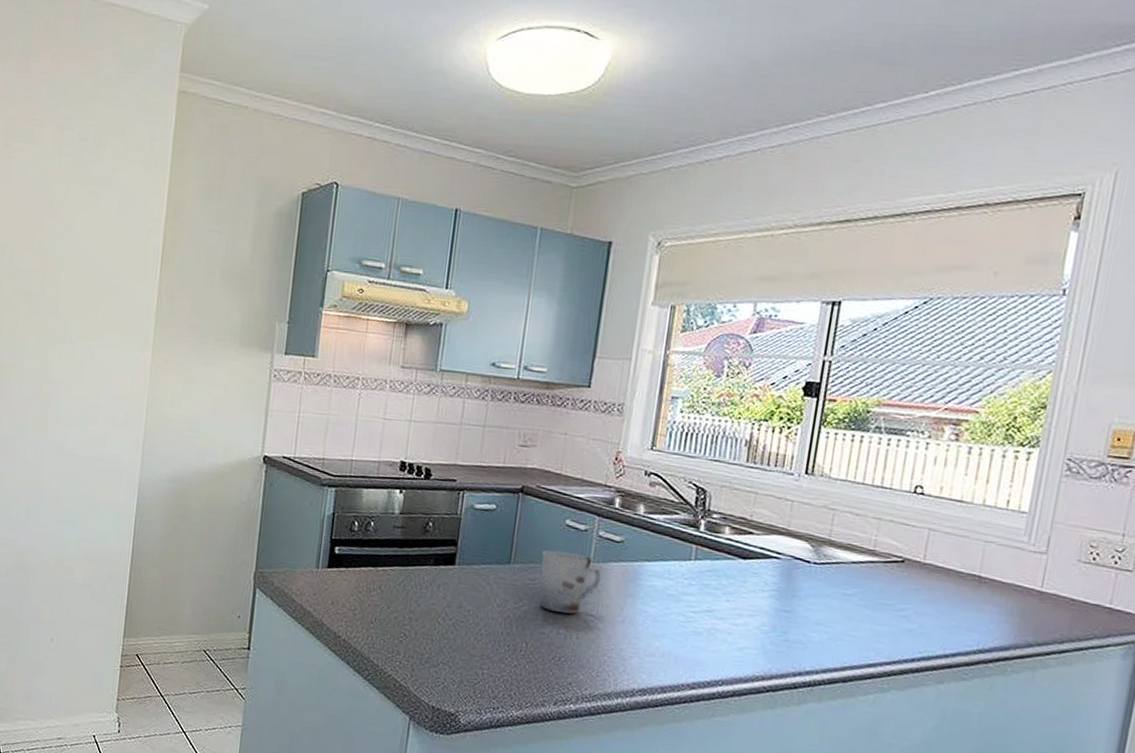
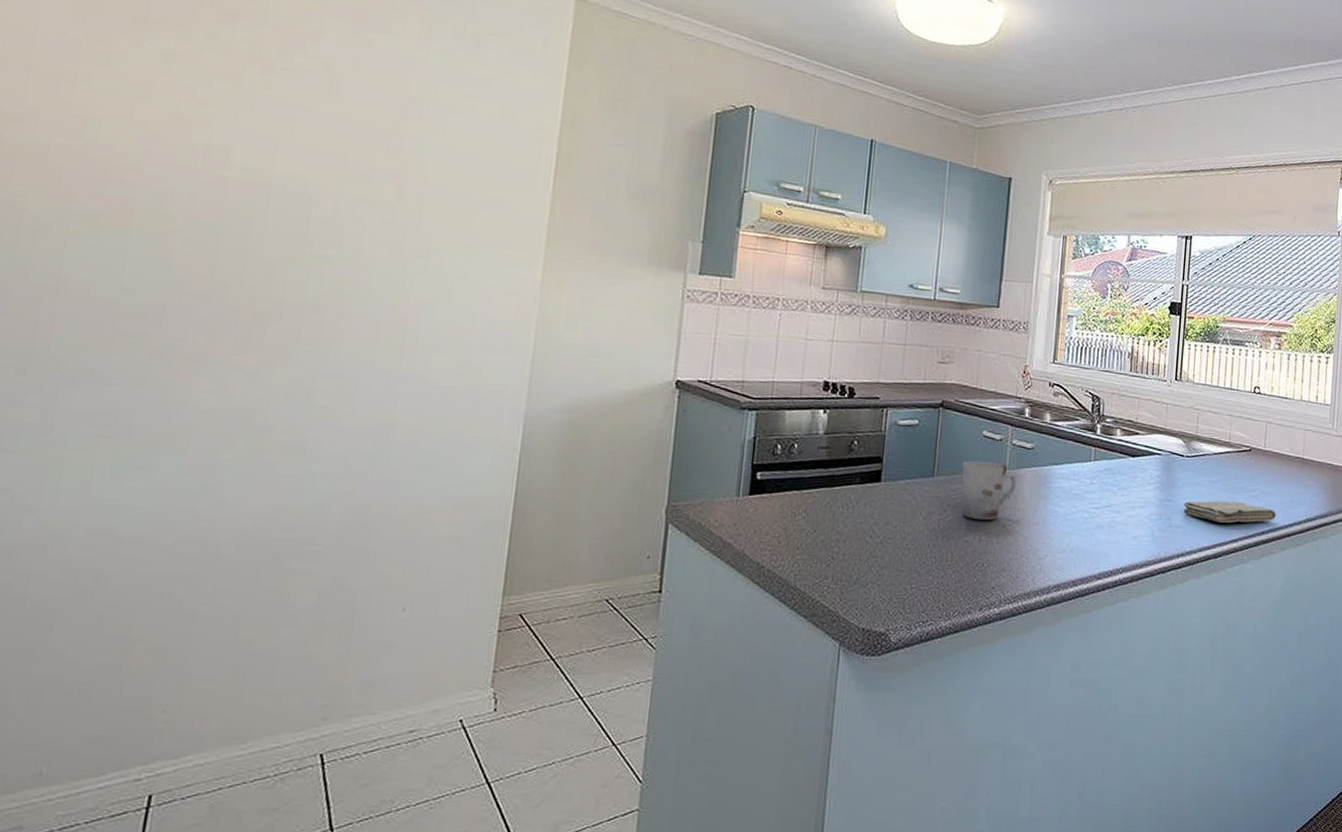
washcloth: none [804,614,934,648] -> present [1183,500,1276,524]

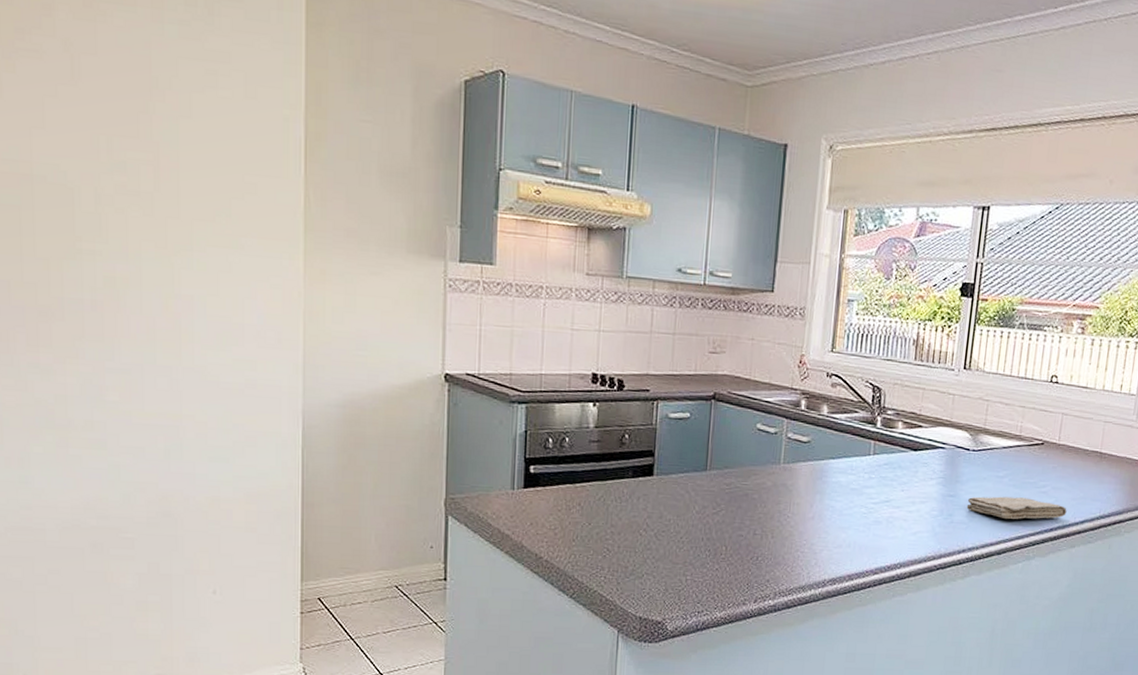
cup: present [962,460,1016,520] -> none [736,454,791,514]

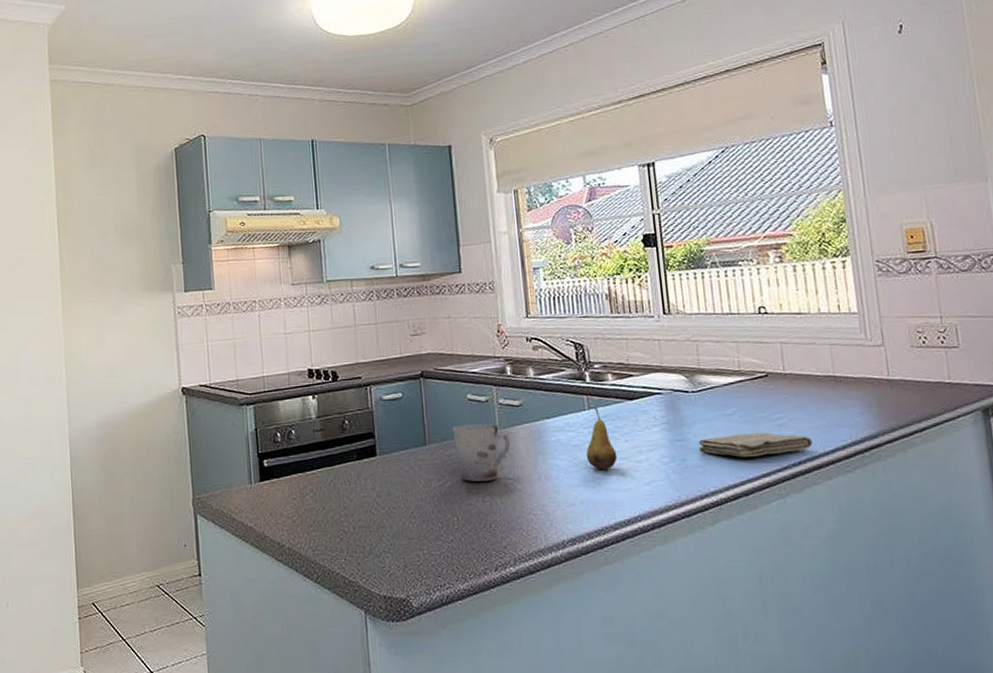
cup: none [736,454,791,514] -> present [453,424,510,482]
fruit: none [861,453,891,515] -> present [586,407,618,469]

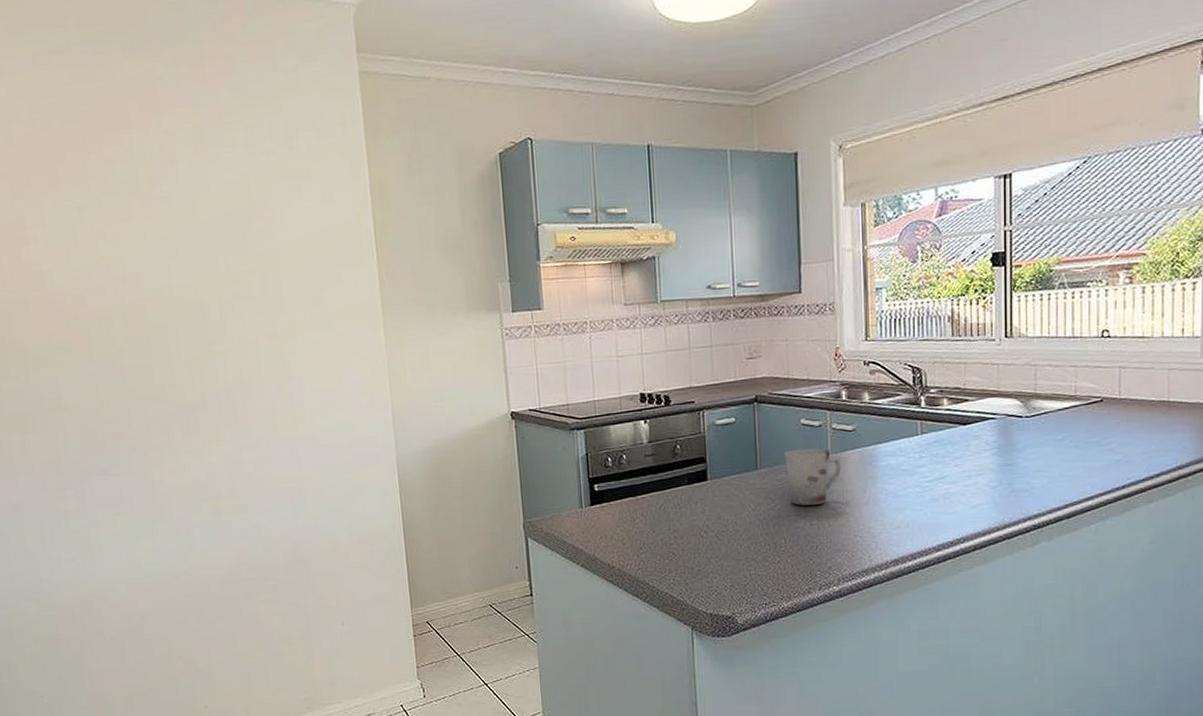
fruit: present [586,407,618,469] -> none [915,432,946,493]
washcloth: present [698,433,813,458] -> none [1026,457,1138,482]

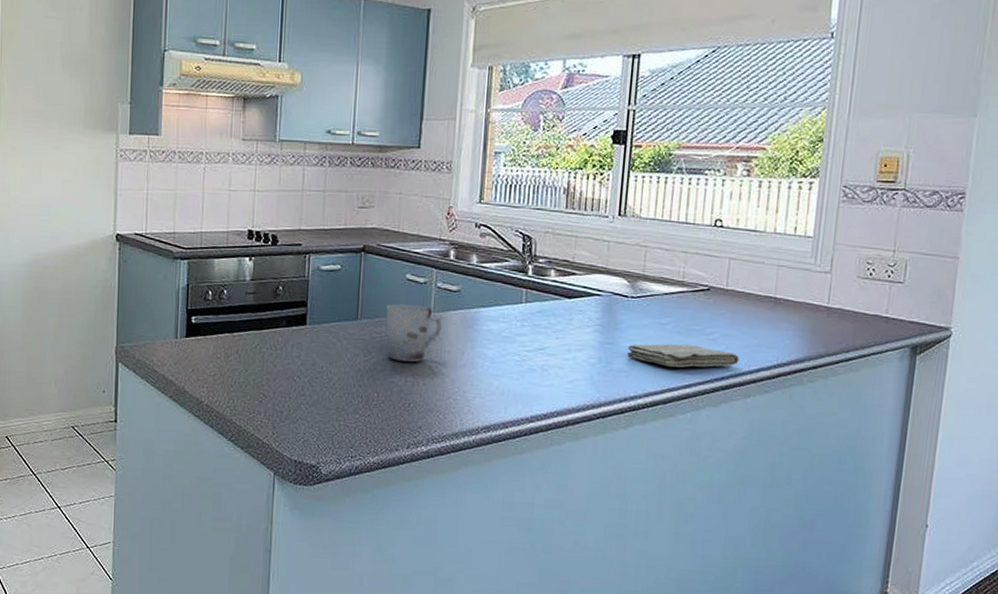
washcloth: none [1026,457,1138,482] -> present [626,344,739,368]

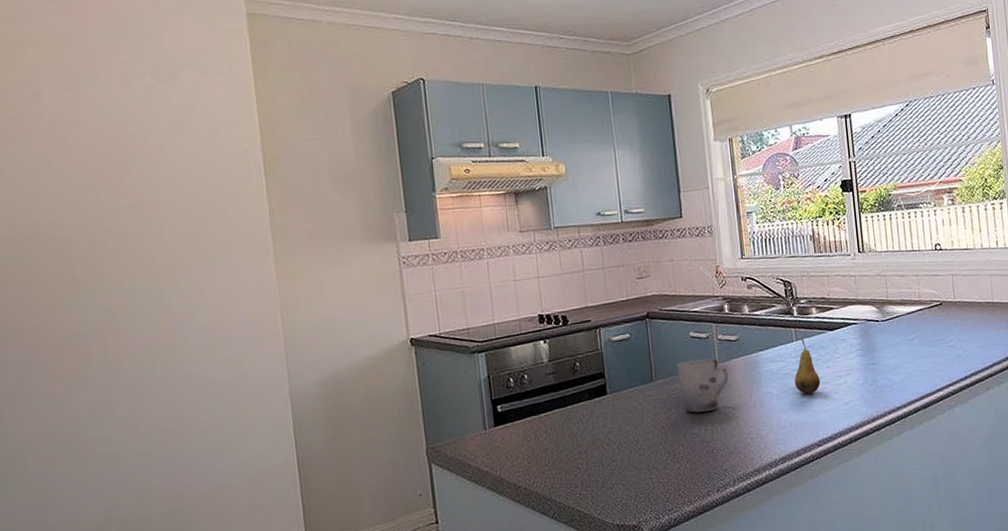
fruit: none [514,301,546,363] -> present [794,338,821,394]
washcloth: present [626,344,739,368] -> none [886,353,976,376]

